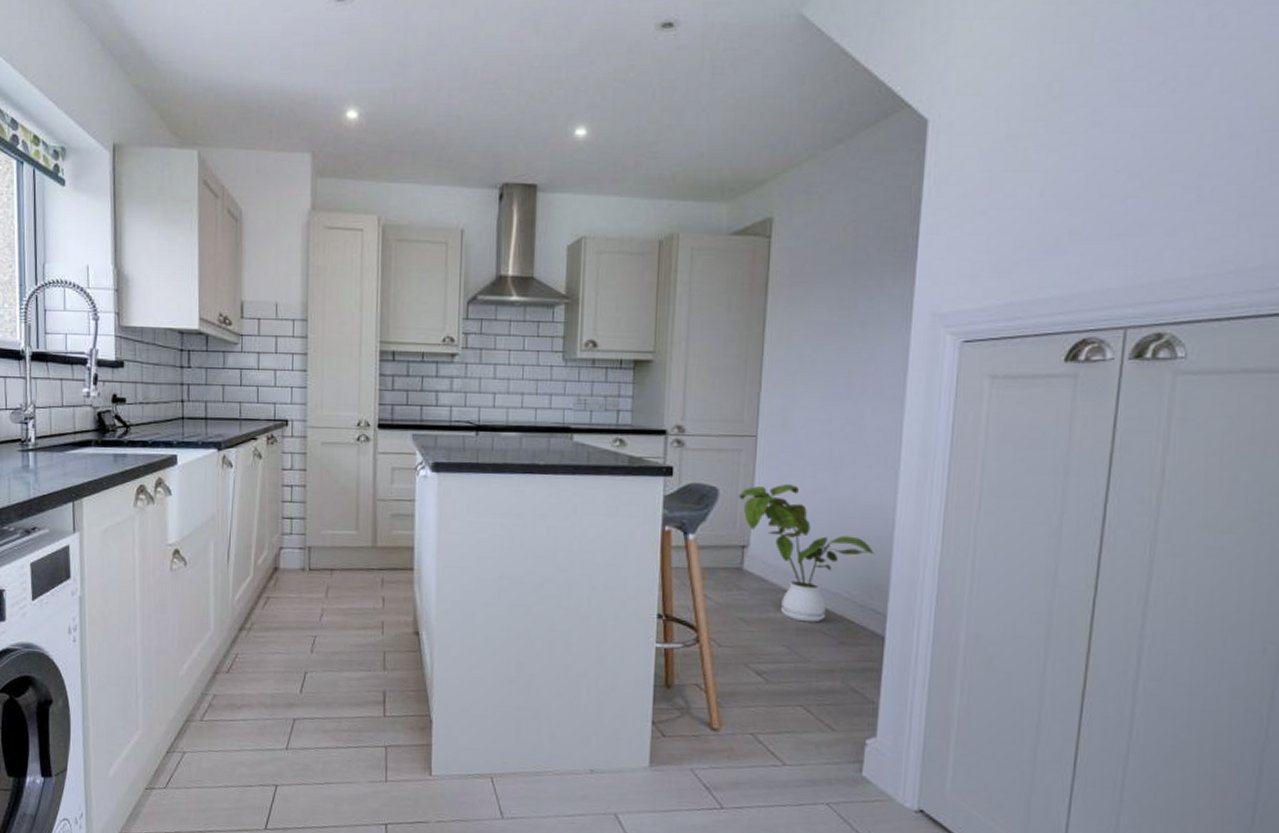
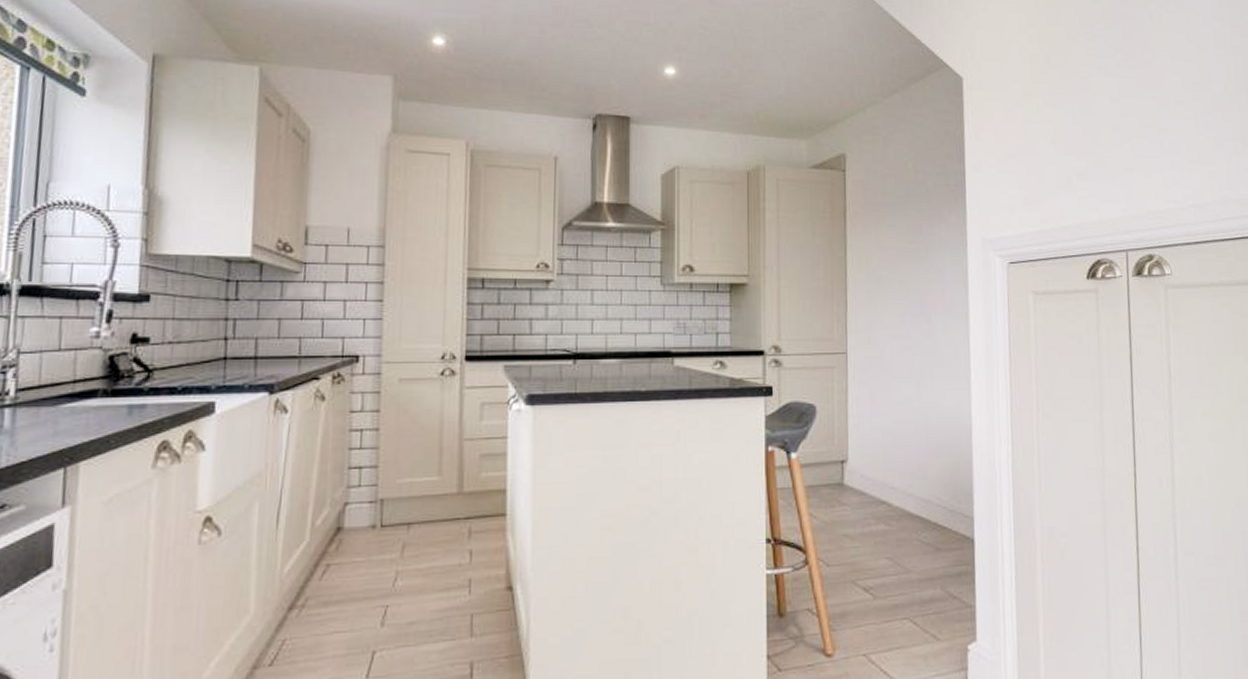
house plant: present [739,483,875,623] -> none [835,397,958,532]

